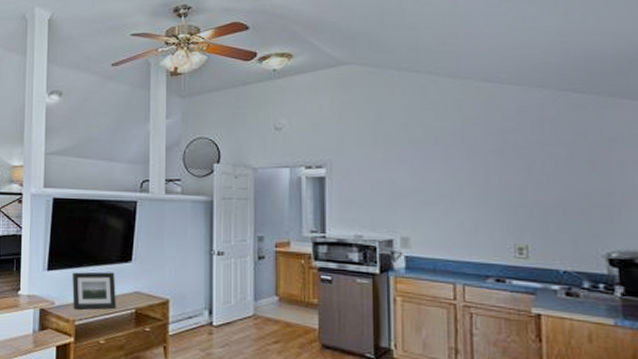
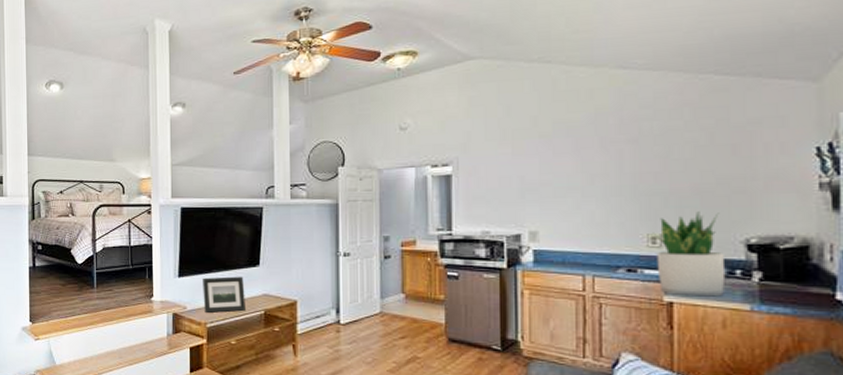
planter: none [519,224,590,311] -> present [653,211,726,297]

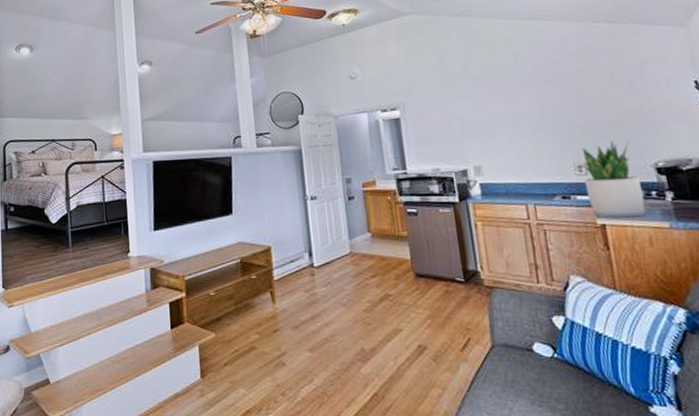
picture frame: present [203,276,245,313] -> none [178,226,222,265]

